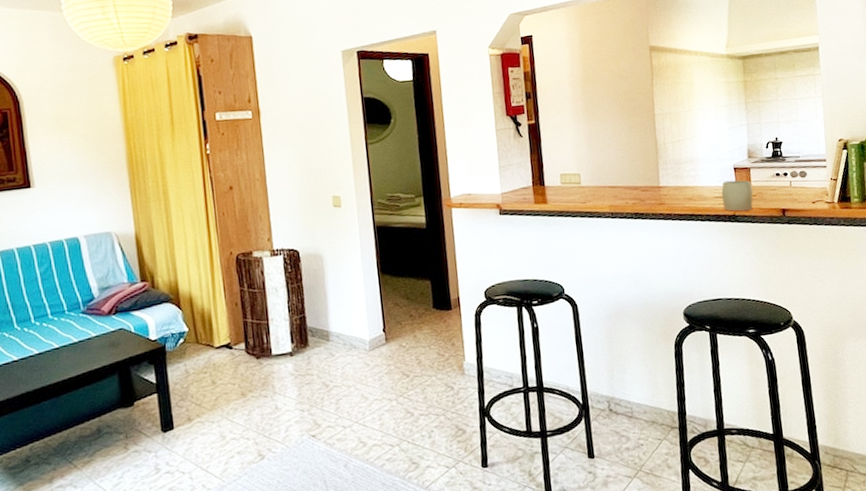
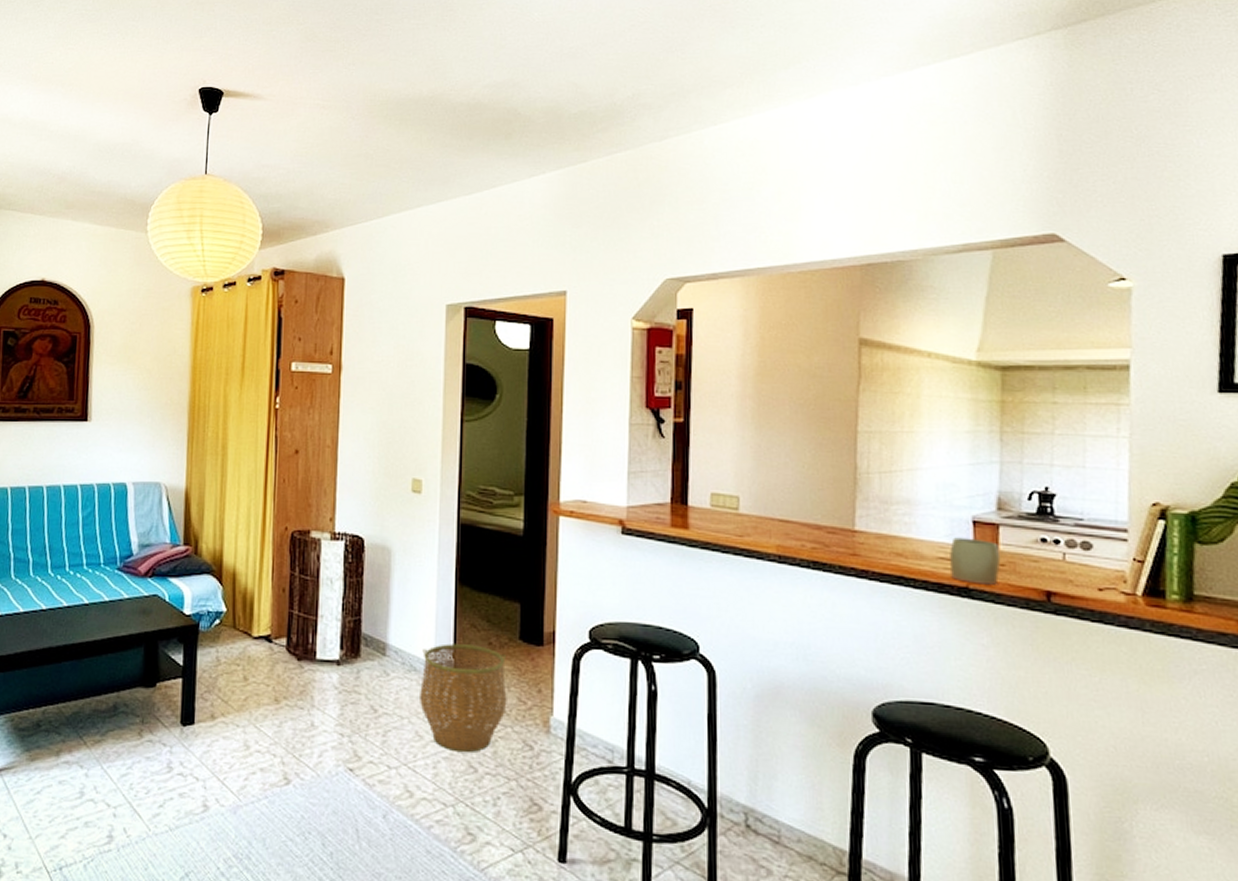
basket: none [358,319,430,404] -> present [420,644,507,752]

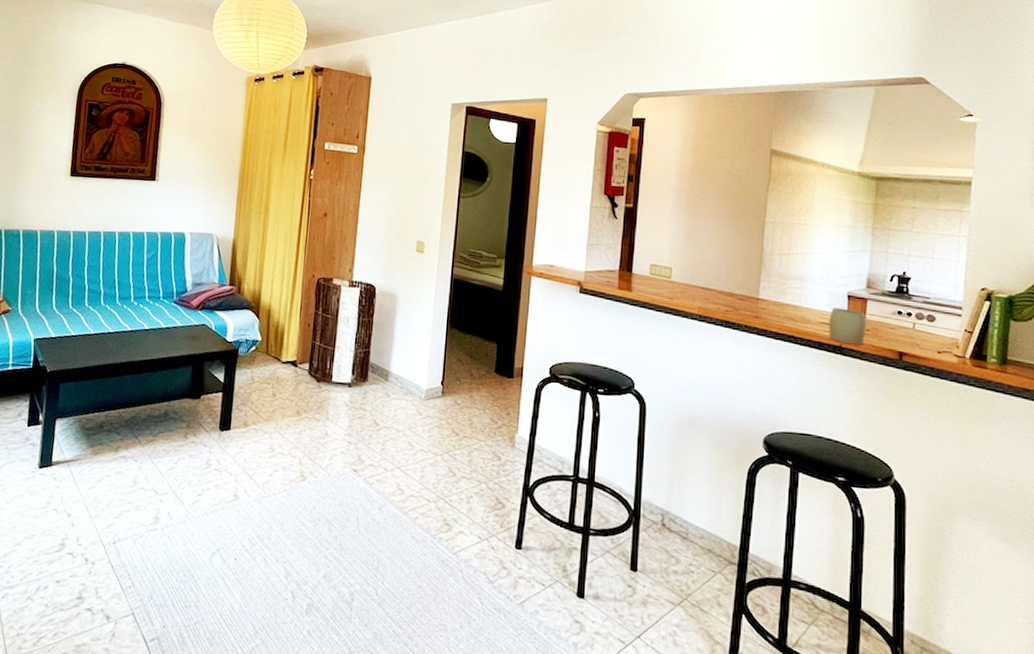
basket: present [420,644,507,752] -> none [413,373,483,460]

